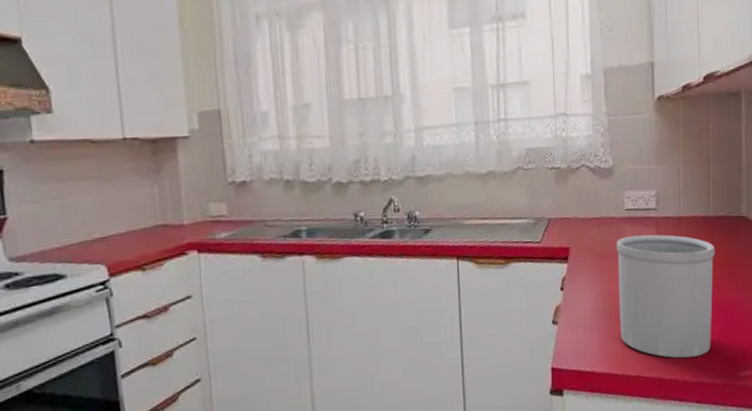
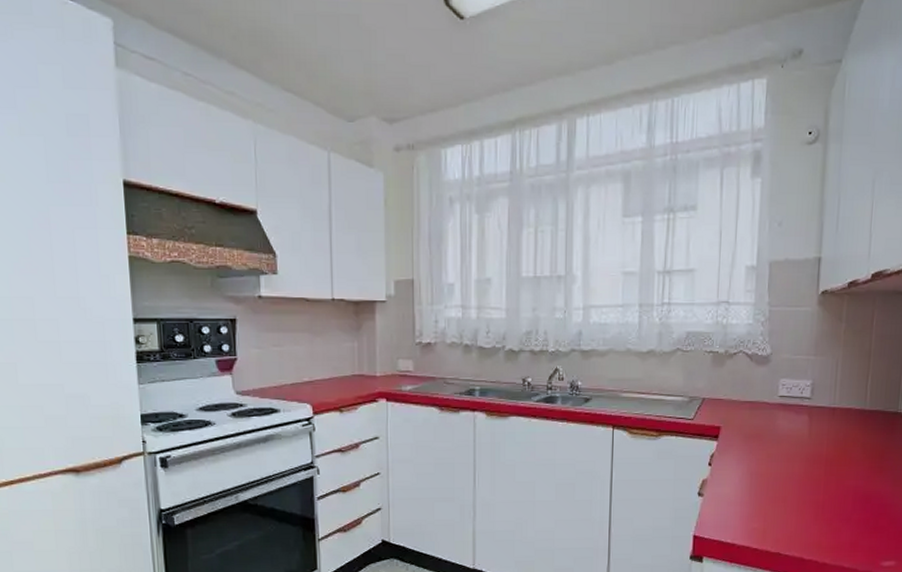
utensil holder: present [616,234,715,358] -> none [763,421,868,542]

